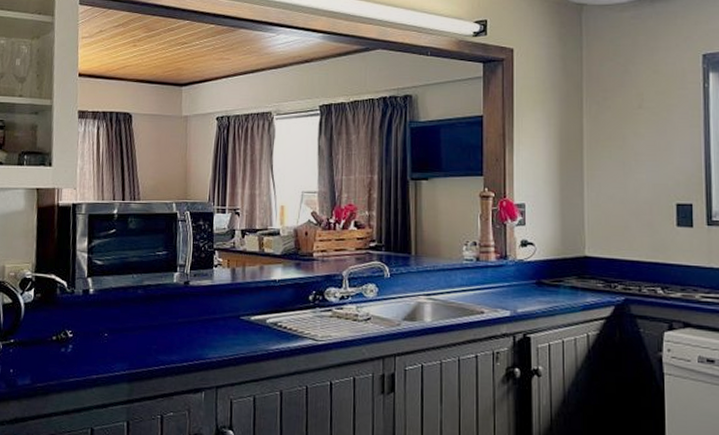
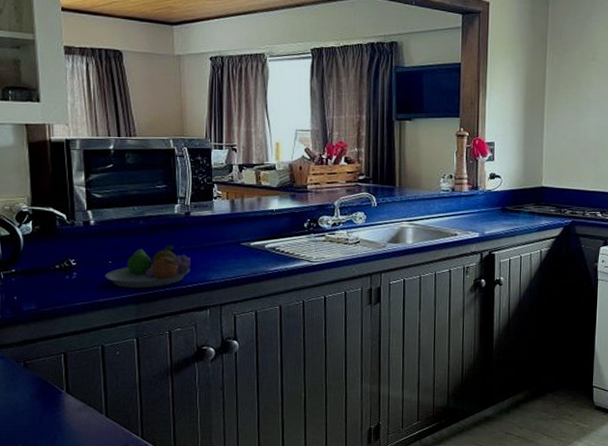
fruit bowl: none [99,317,187,365] -> present [104,245,191,288]

